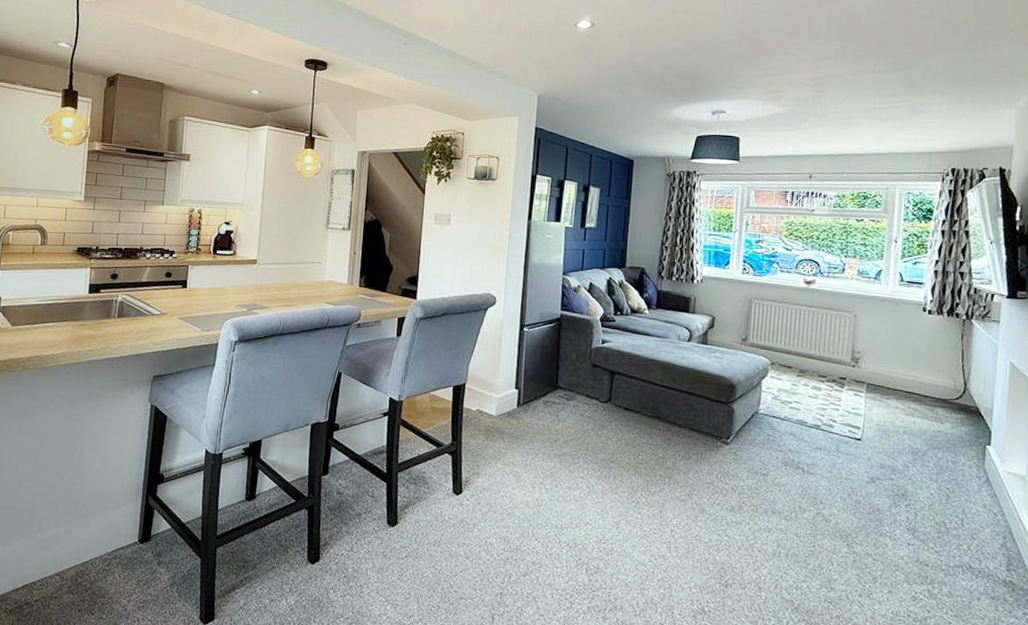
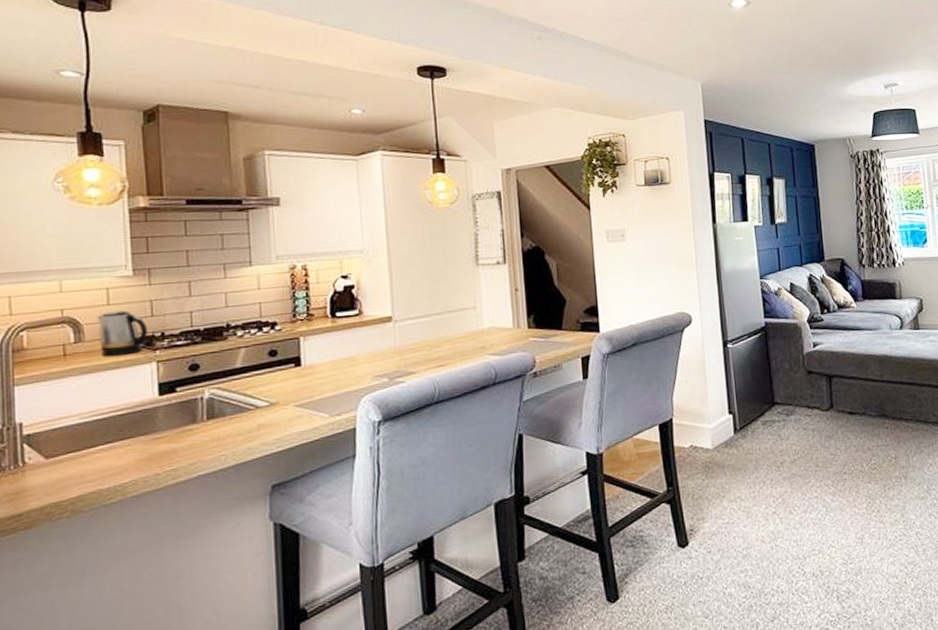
kettle: none [56,225,88,260] -> present [97,310,147,357]

